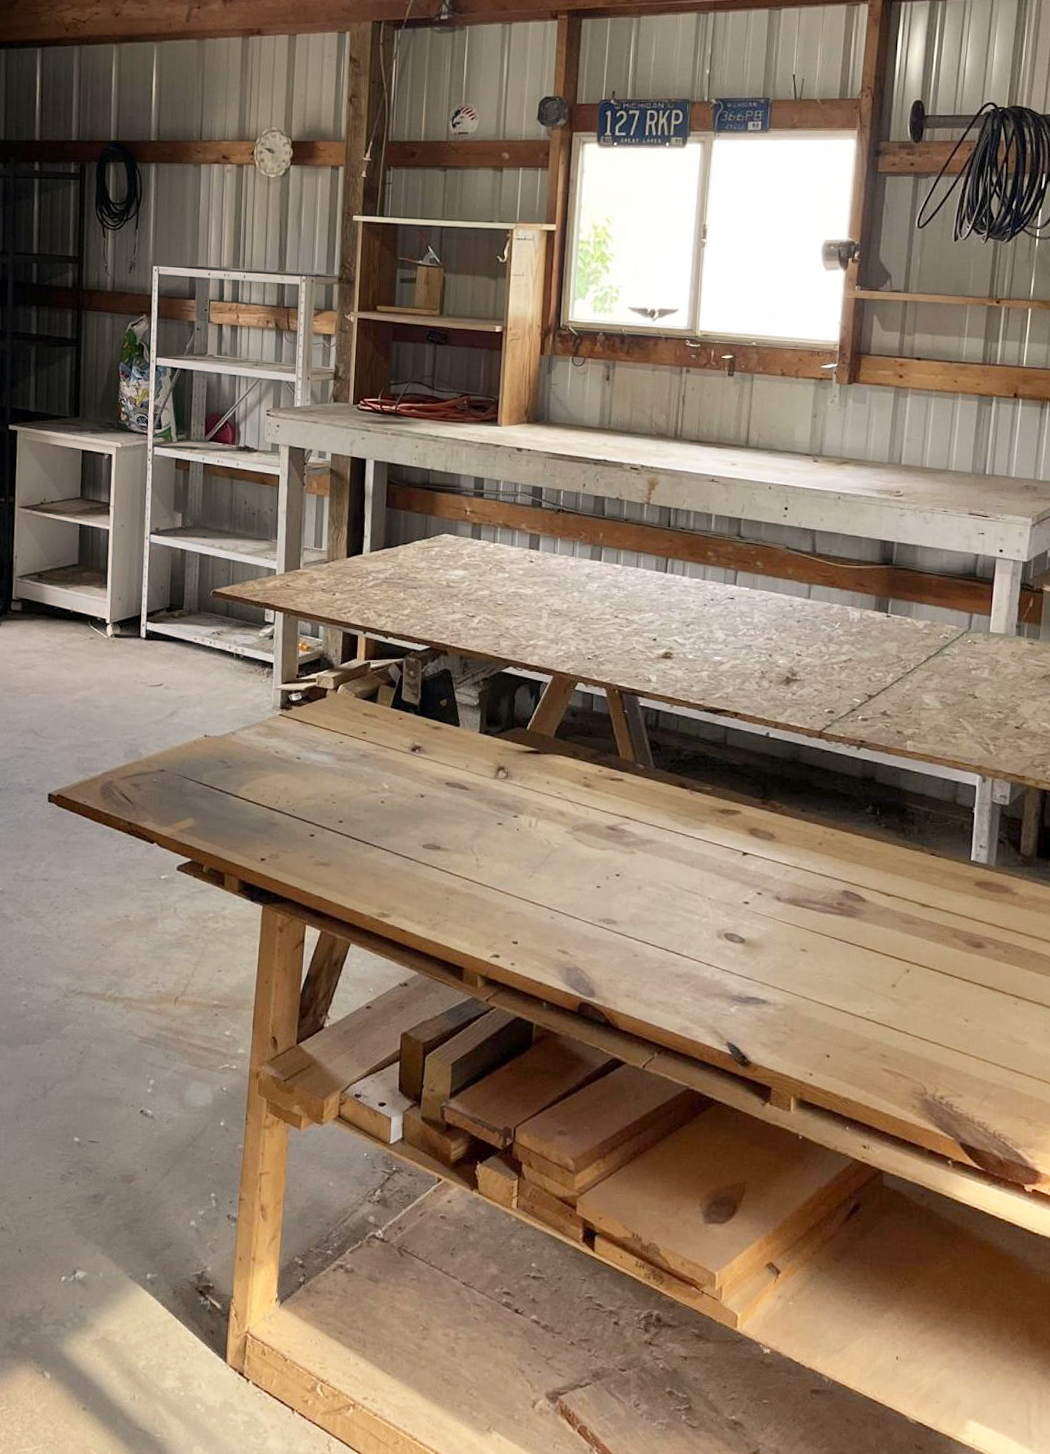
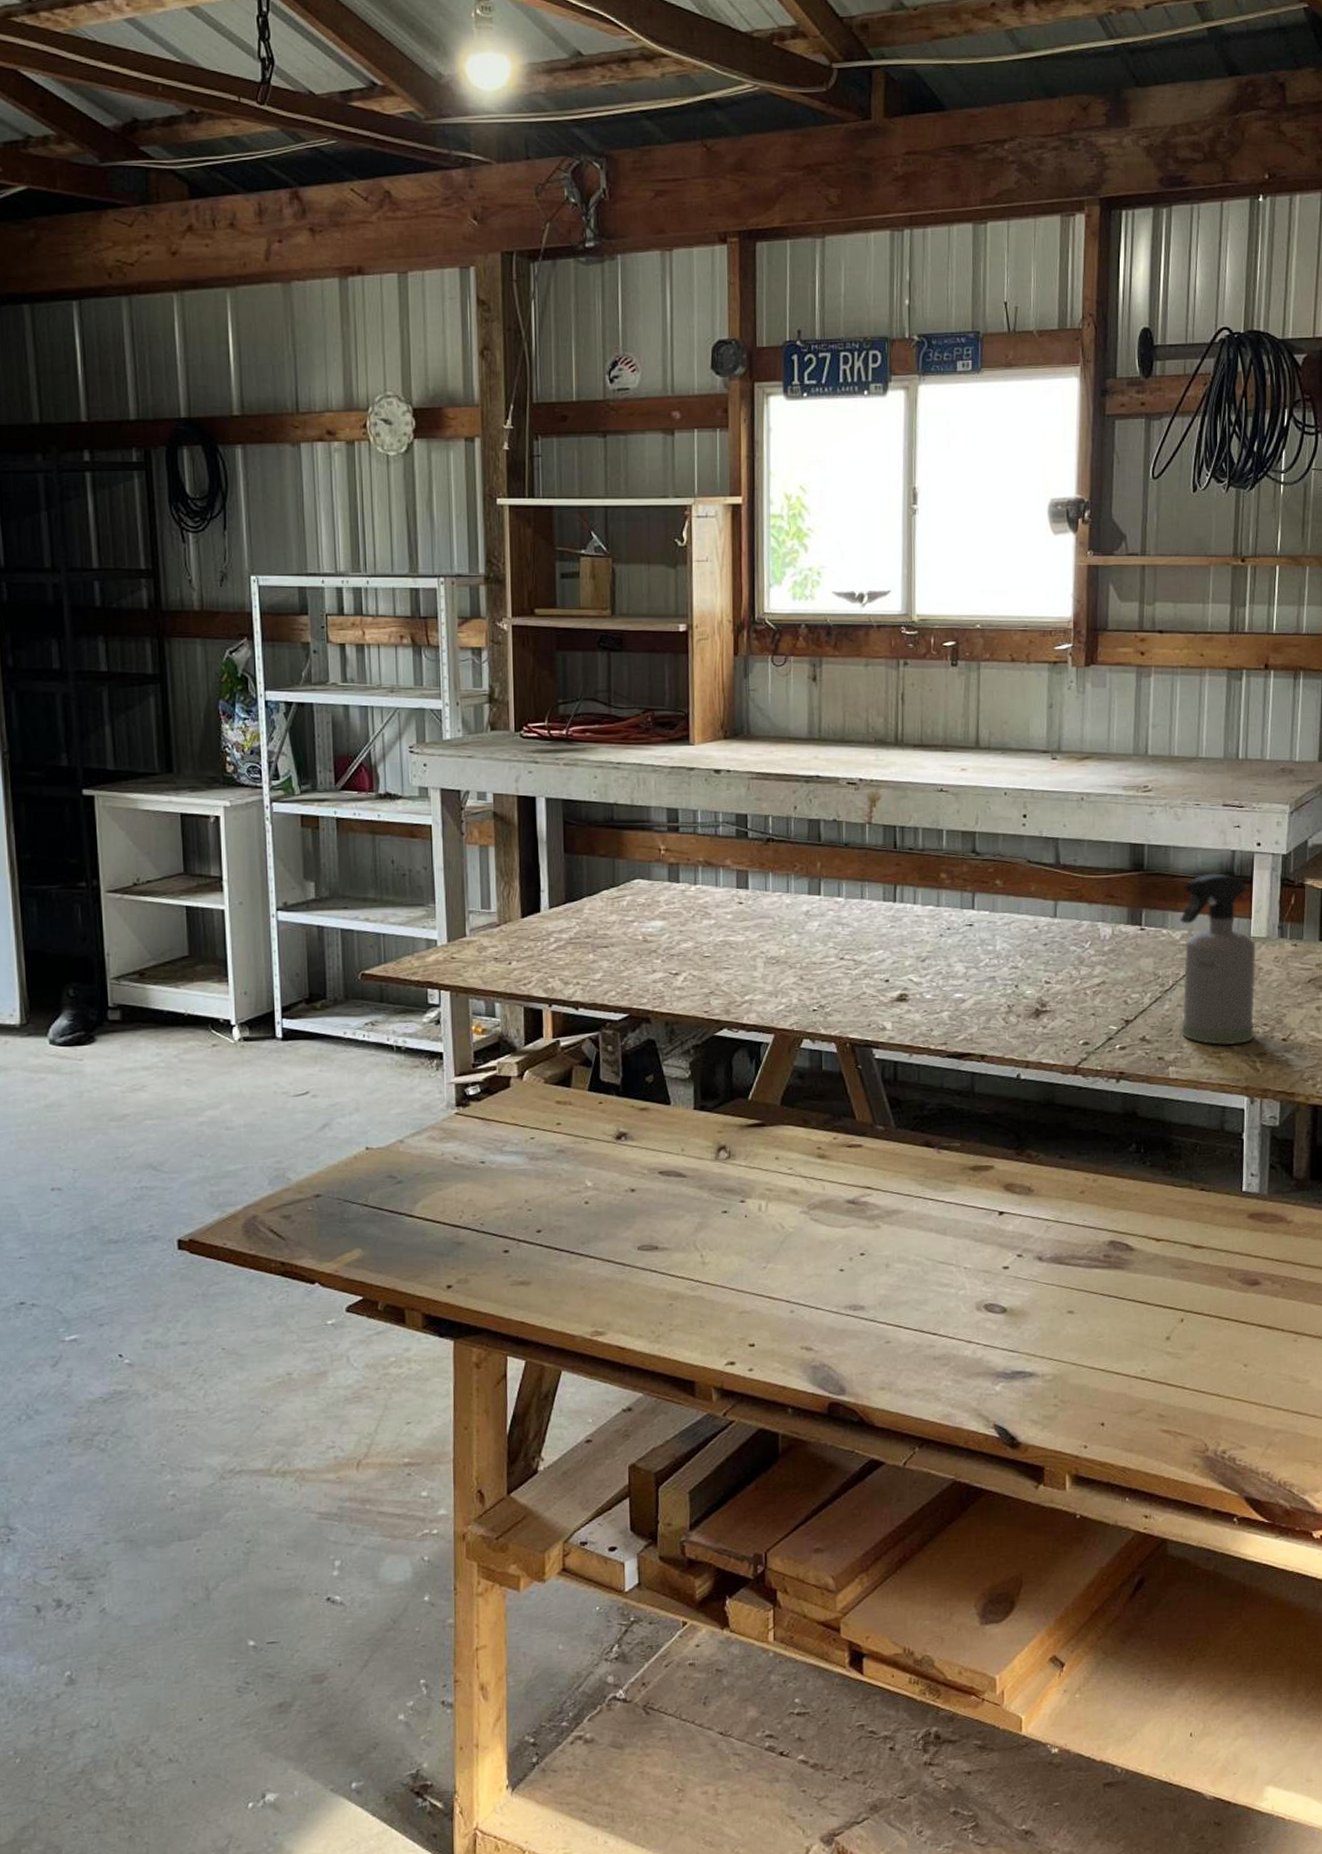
spray bottle: none [920,572,994,727] -> present [1180,873,1256,1045]

